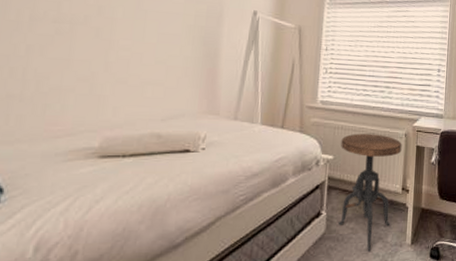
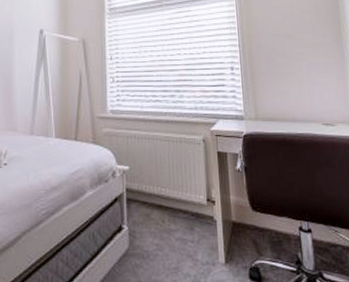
side table: present [338,133,402,252] -> none [135,141,202,271]

